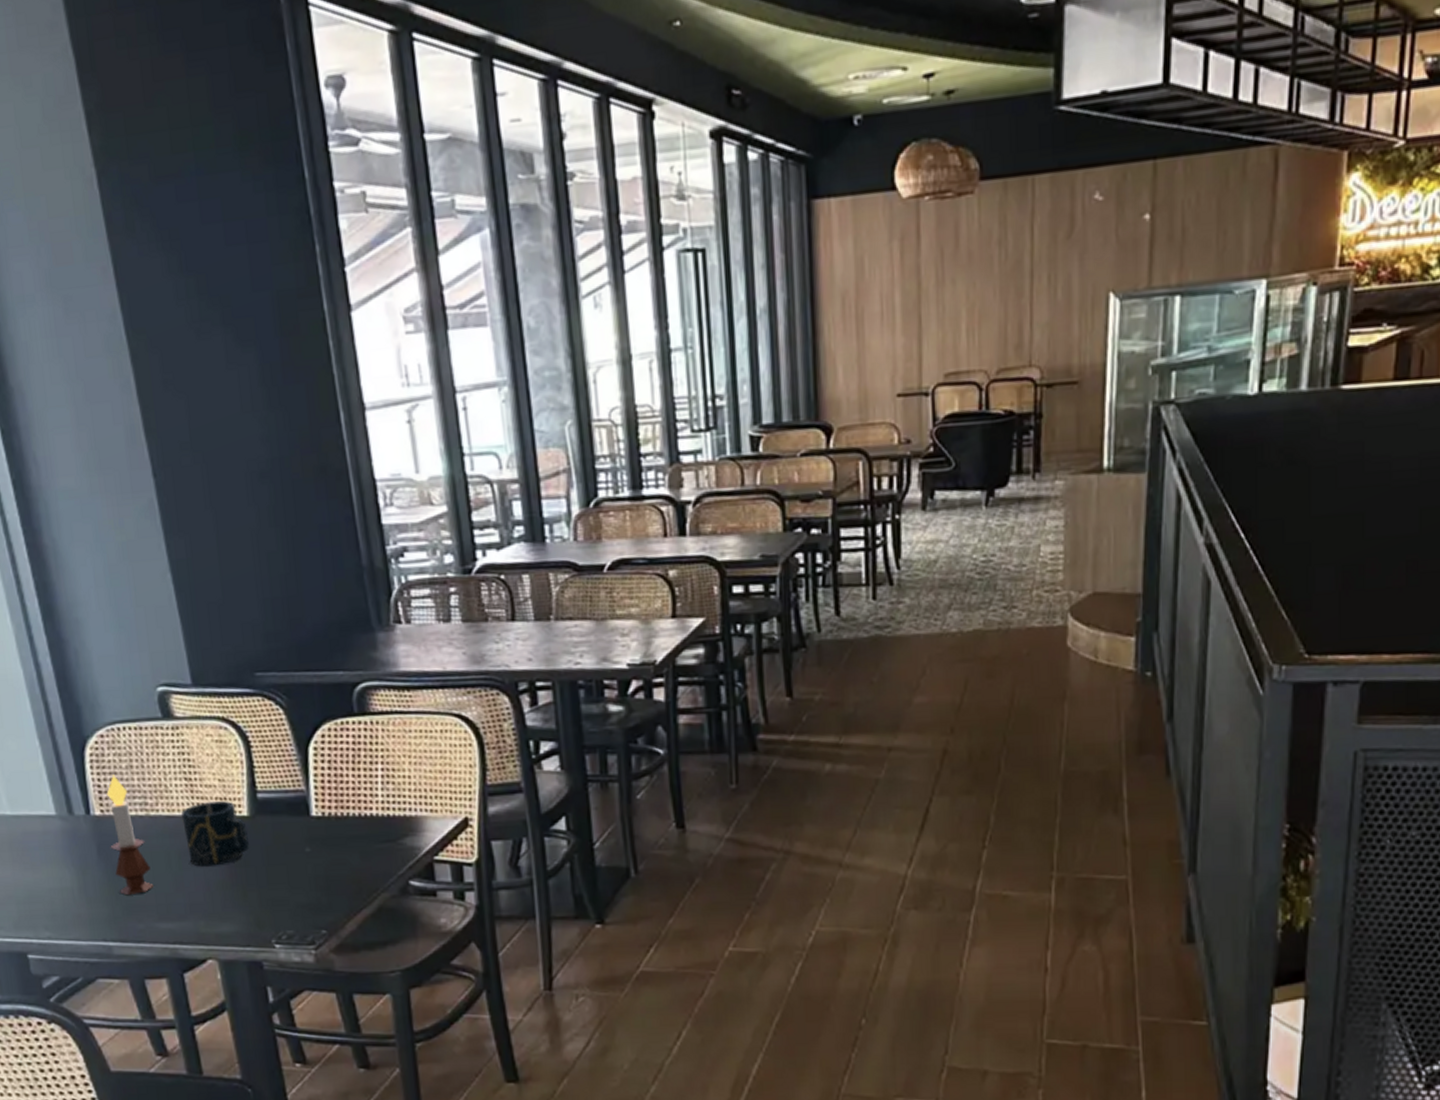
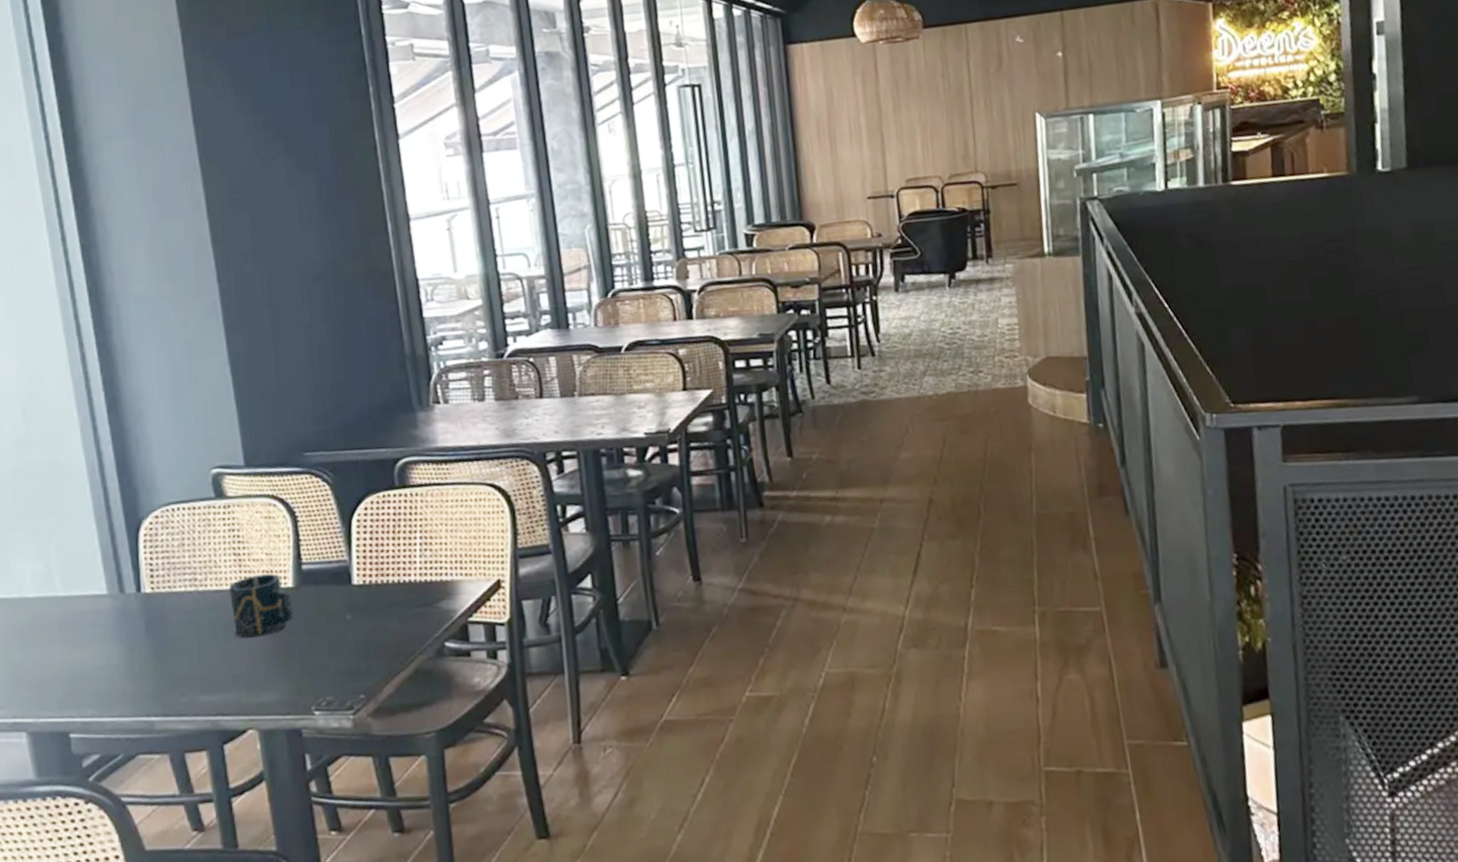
candle: present [106,775,154,895] -> none [158,553,199,669]

